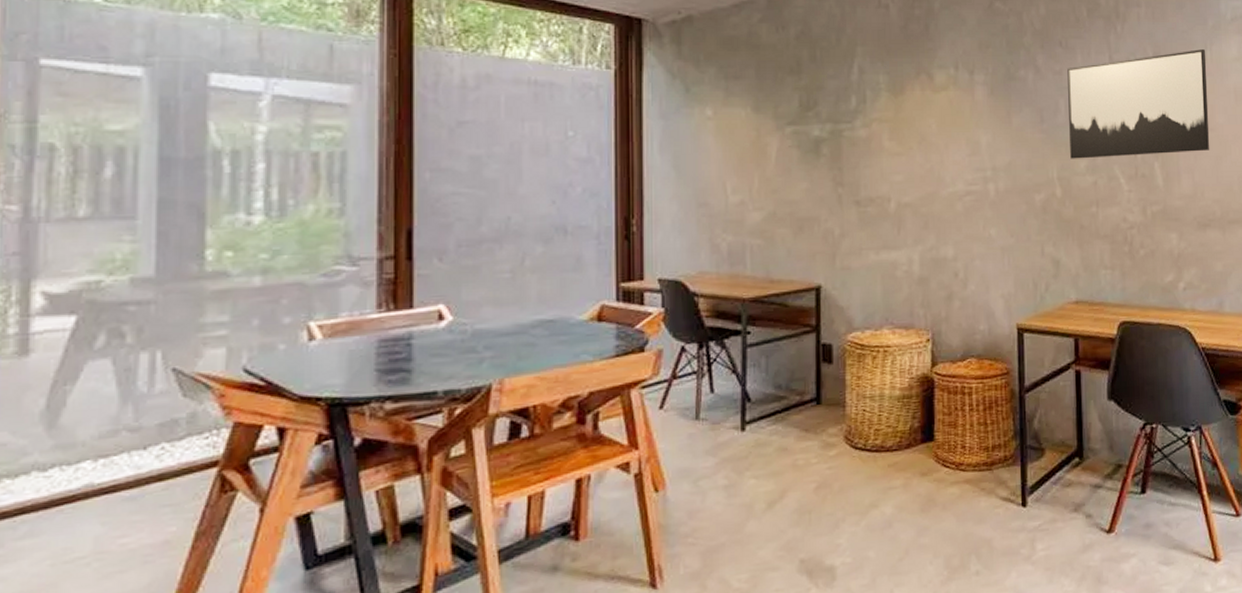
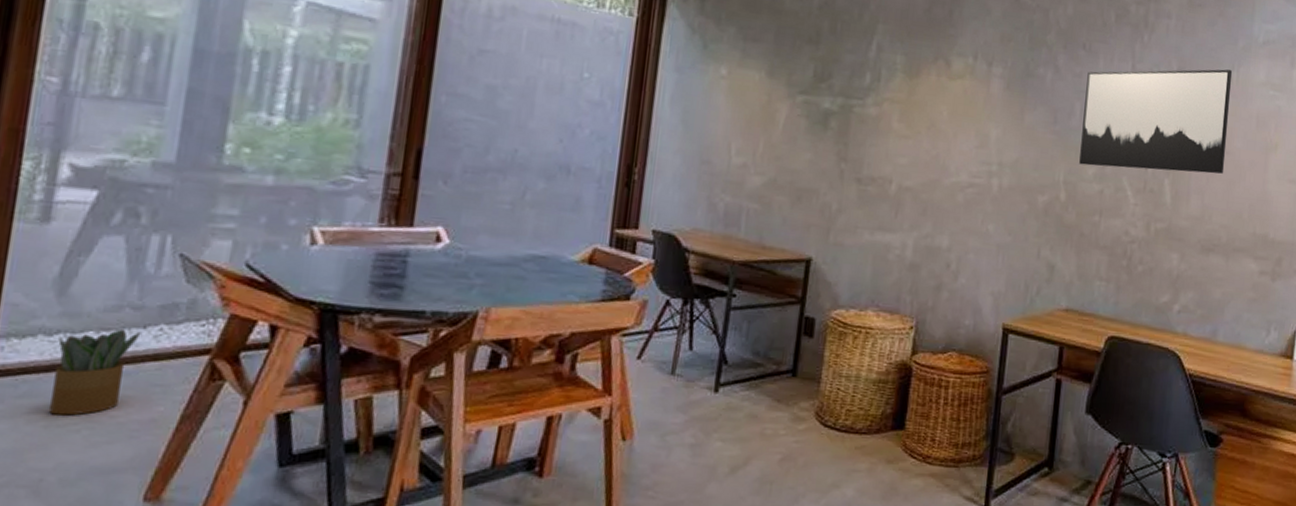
potted plant: none [54,453,142,552] -> present [49,328,141,416]

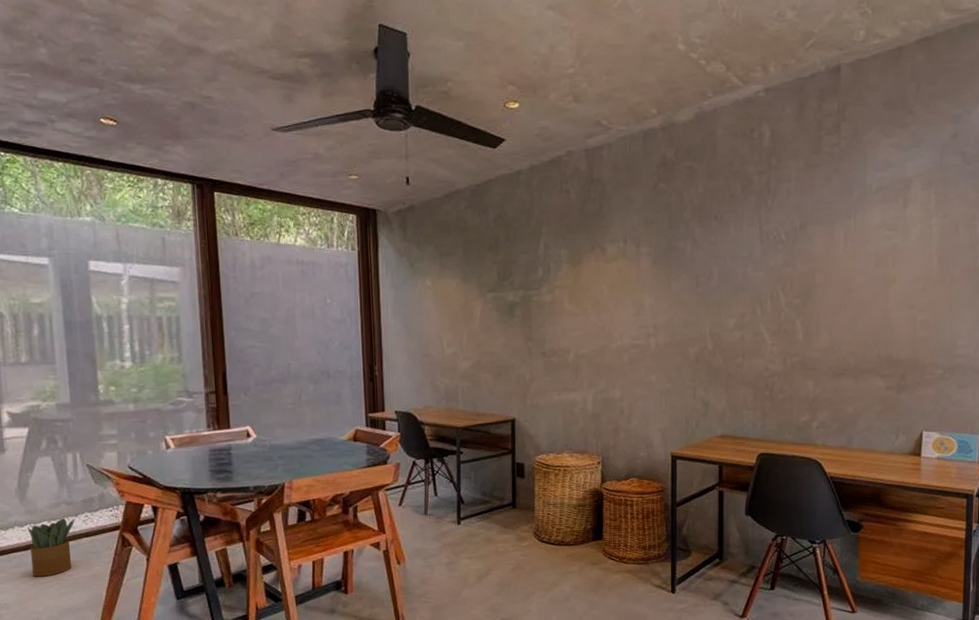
wall art: present [1079,69,1233,174] -> none [721,219,850,318]

